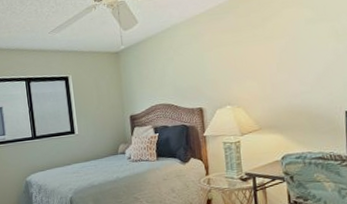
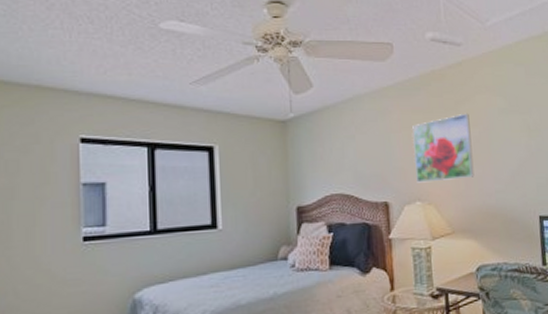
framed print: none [222,27,280,91] -> present [412,113,474,183]

